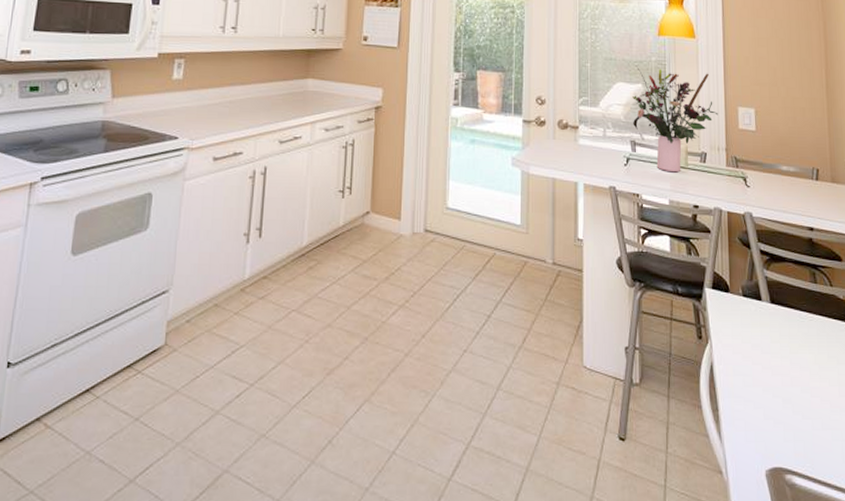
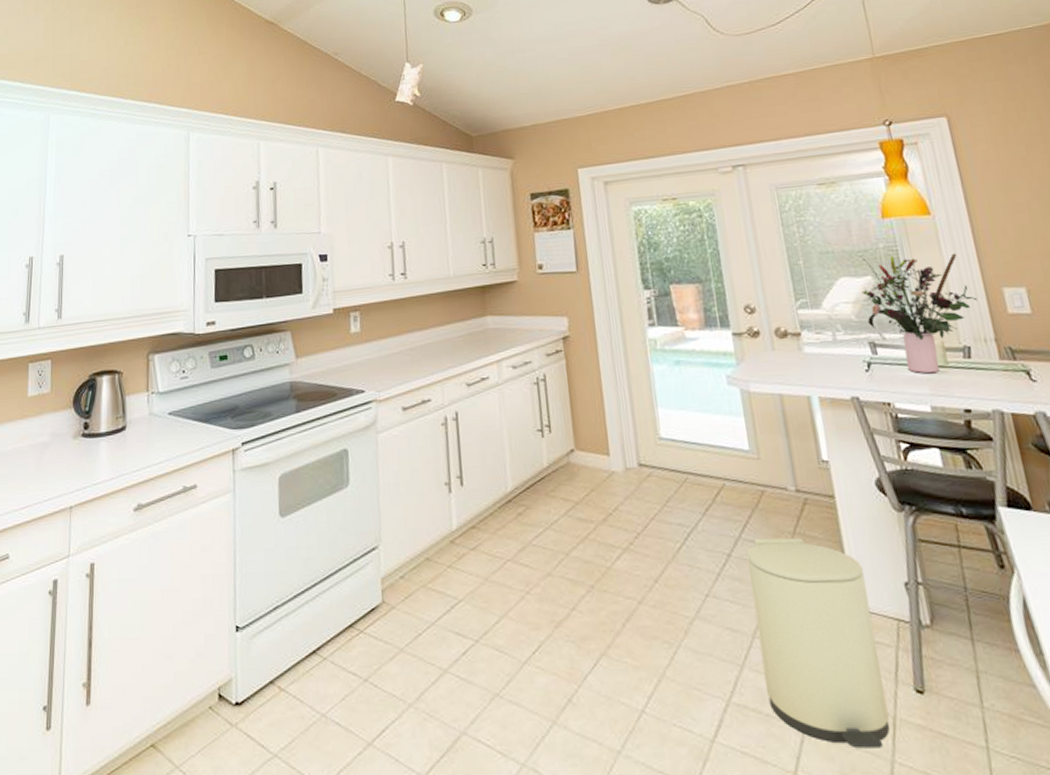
pedal bin: none [502,303,595,486] -> present [746,537,890,749]

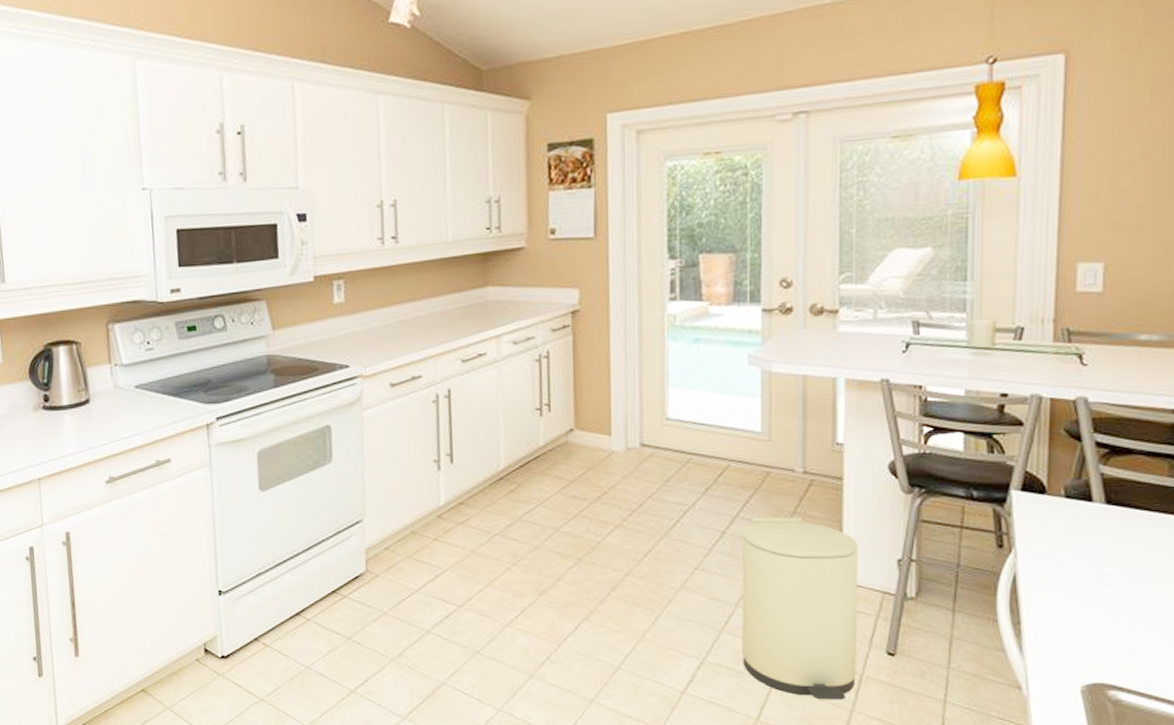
bouquet: present [859,253,978,375] -> none [916,222,1045,357]

